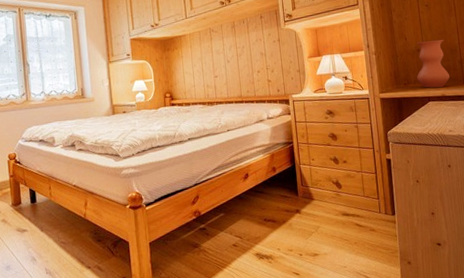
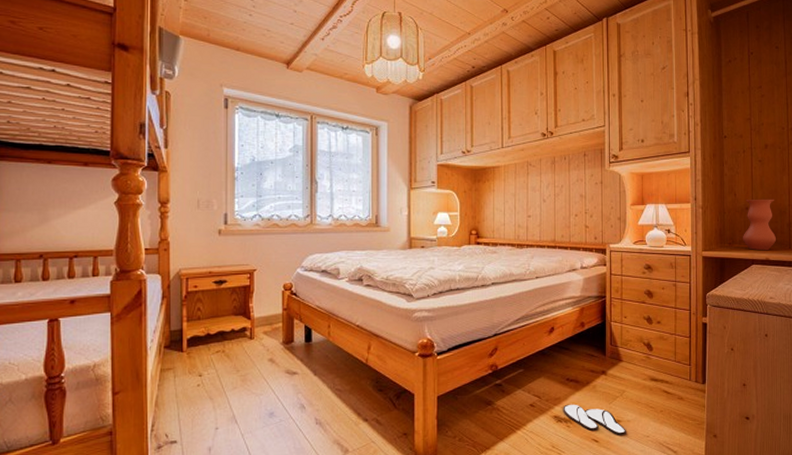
slippers: none [263,241,325,268] -> present [563,404,627,435]

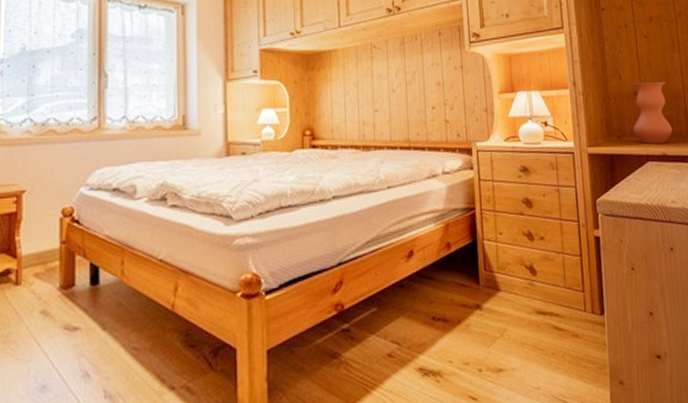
slippers: present [563,404,627,435] -> none [429,350,513,389]

